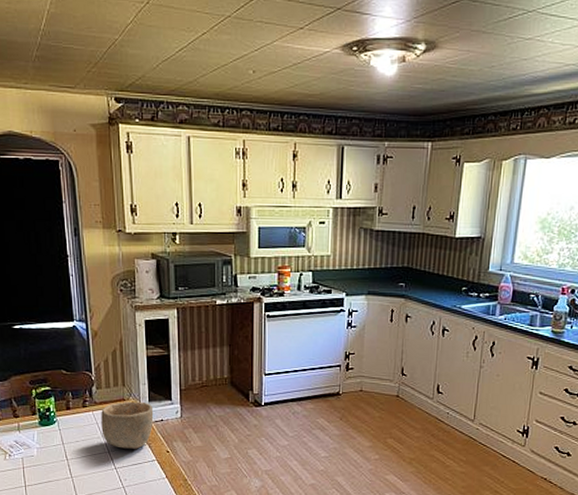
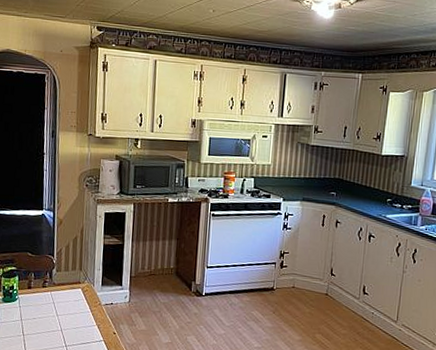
bowl: present [101,401,154,449] -> none [57,284,105,329]

